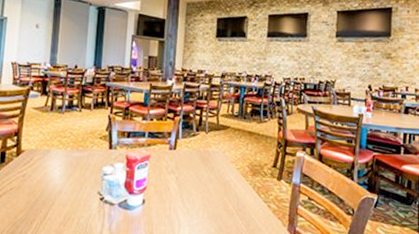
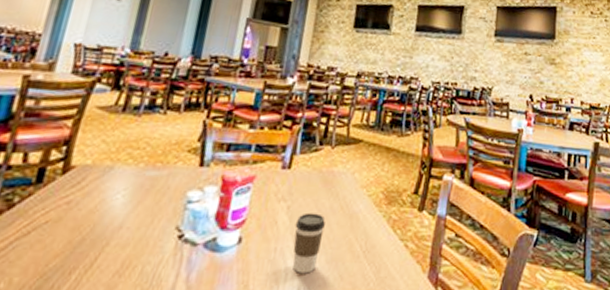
coffee cup: none [183,182,205,226] -> present [293,212,326,274]

